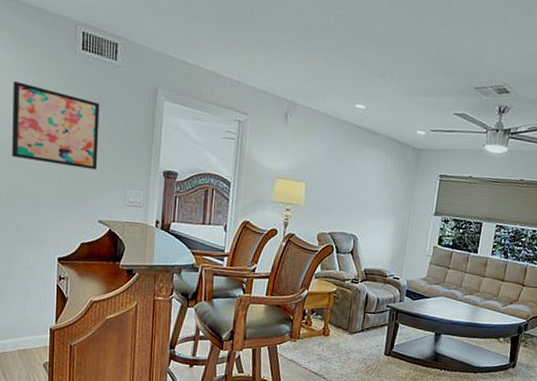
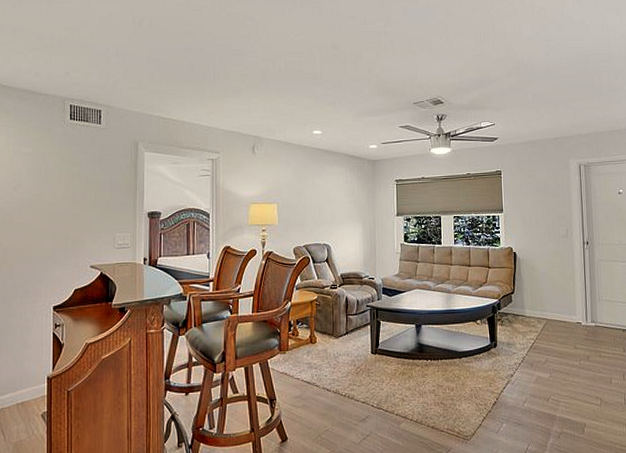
wall art: present [12,81,100,170] -> none [9,154,88,221]

